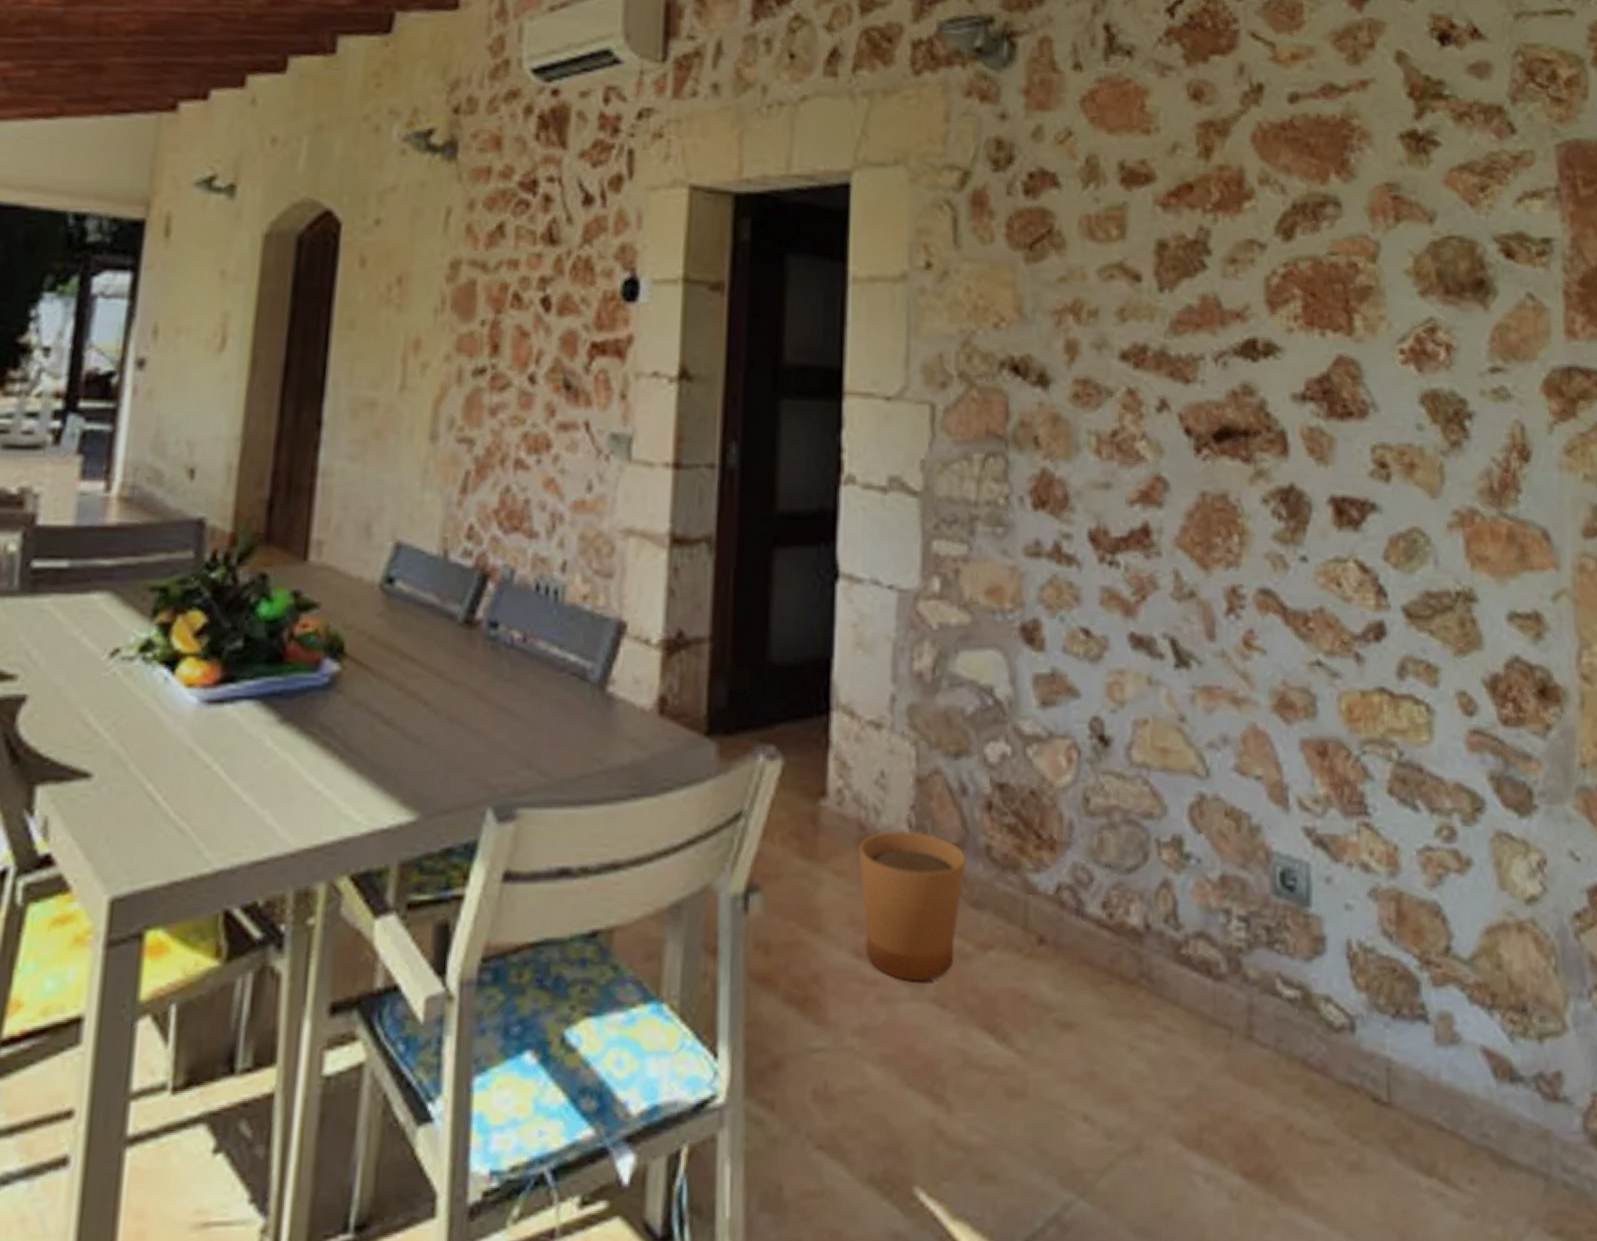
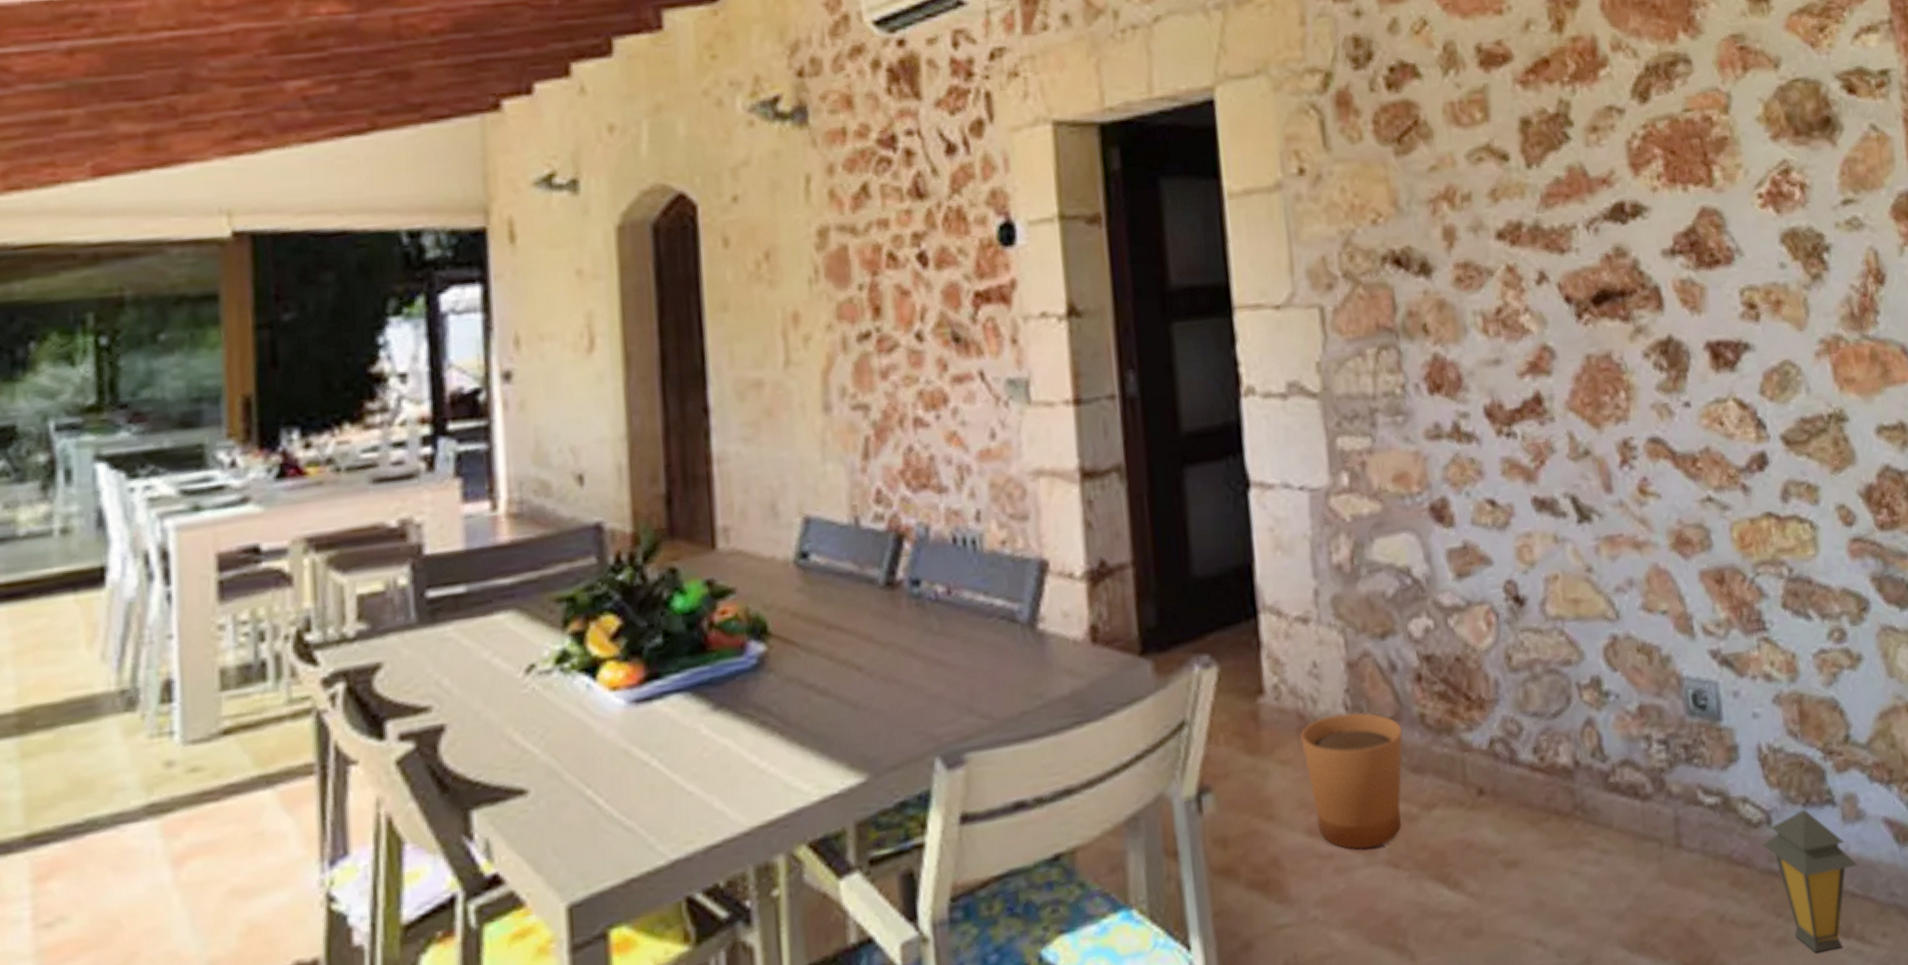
lantern: none [1343,1022,1449,1187] -> present [1762,810,1859,954]

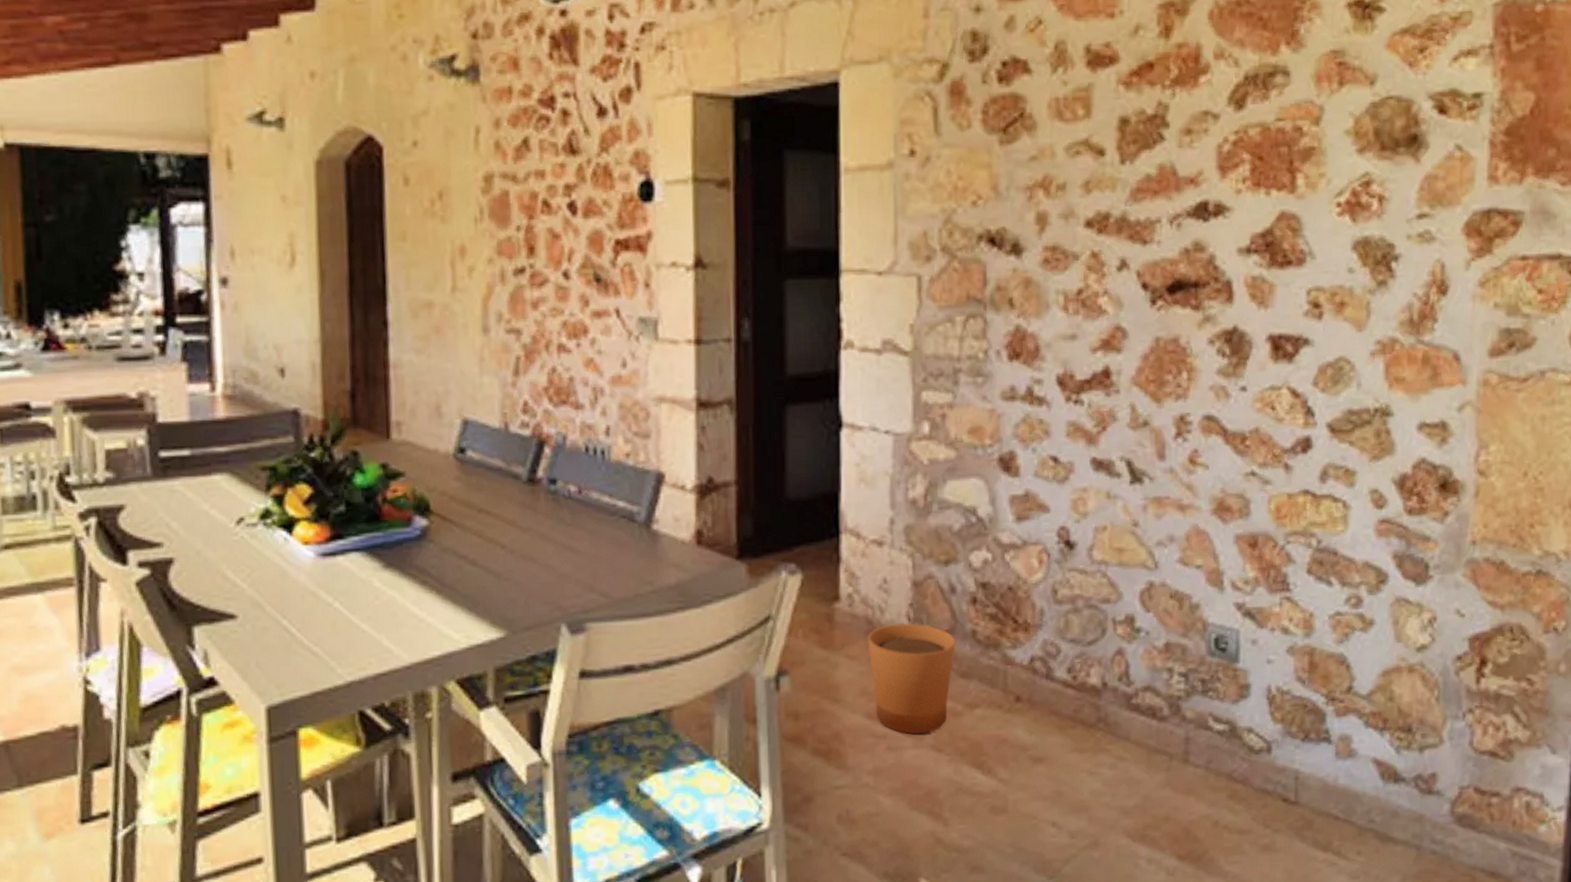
lantern: present [1762,810,1859,954] -> none [1260,744,1344,861]

